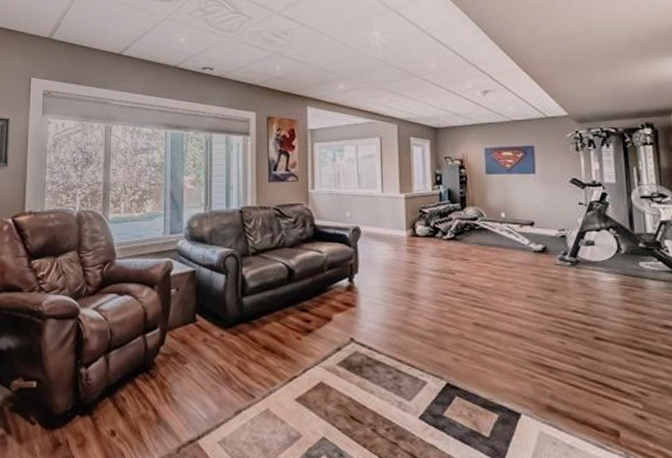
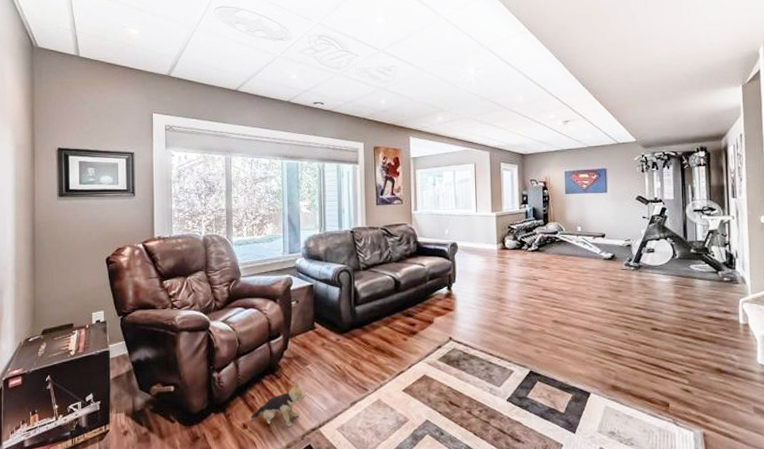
plush toy: none [120,382,183,437] -> present [250,381,306,427]

